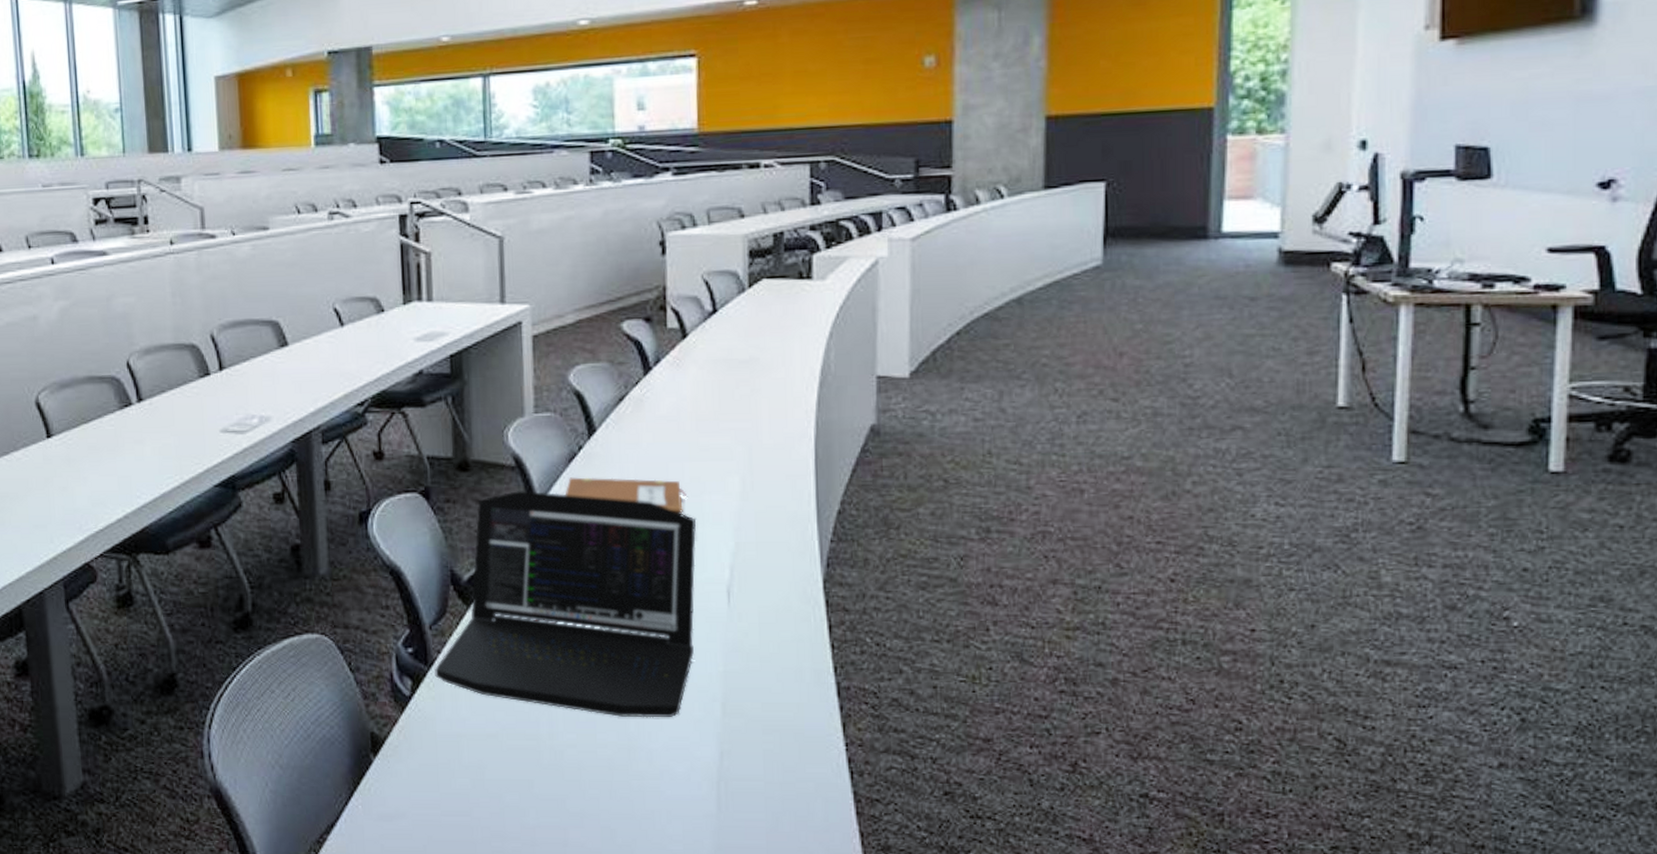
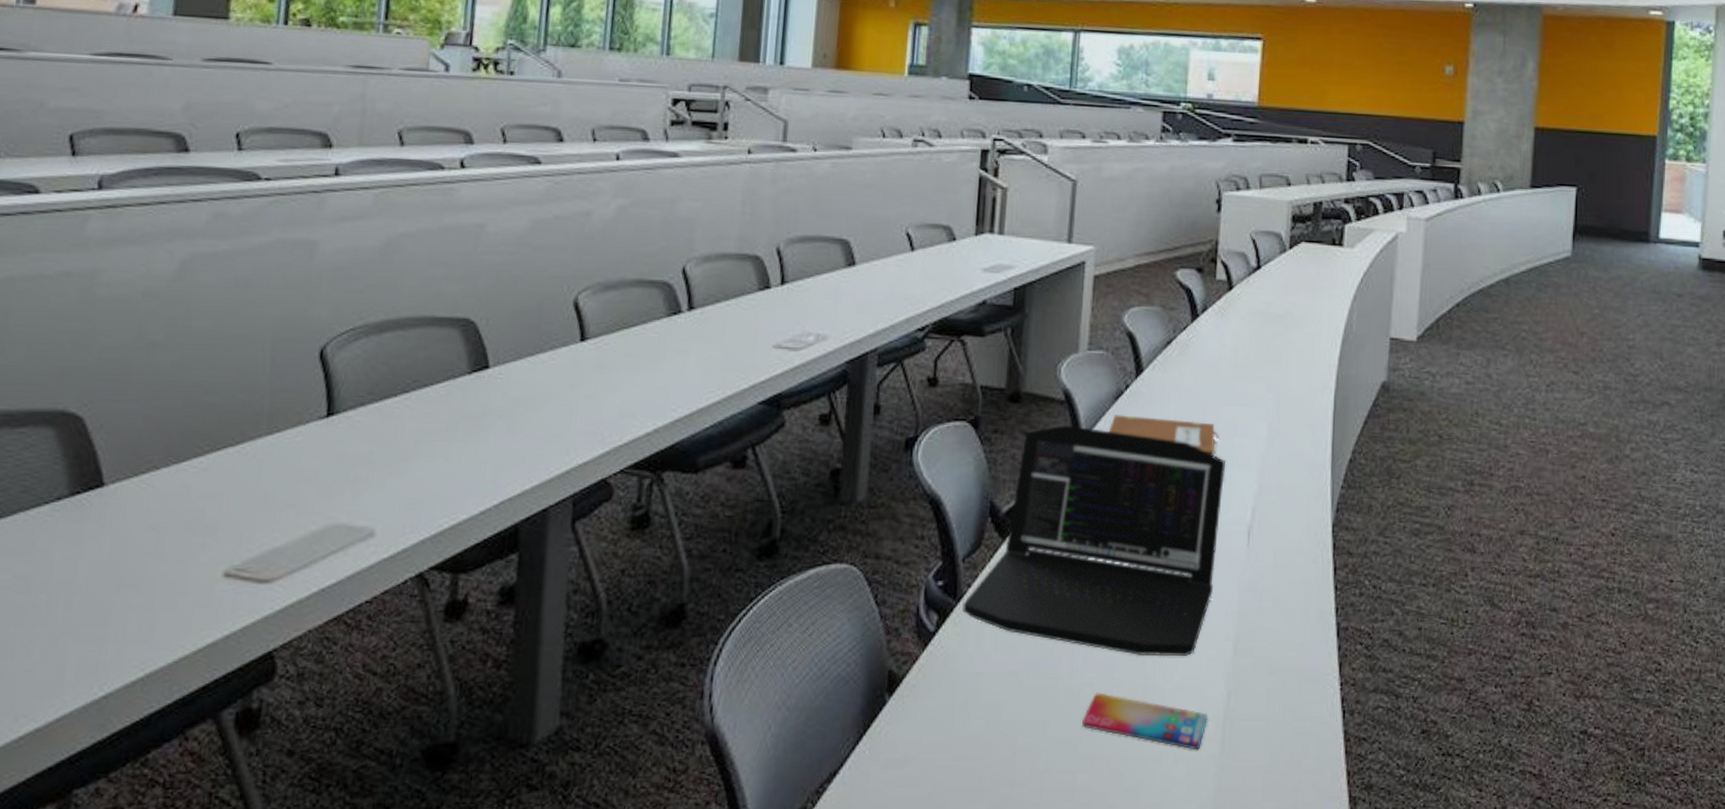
smartphone: none [568,753,700,809] -> present [1082,693,1208,750]

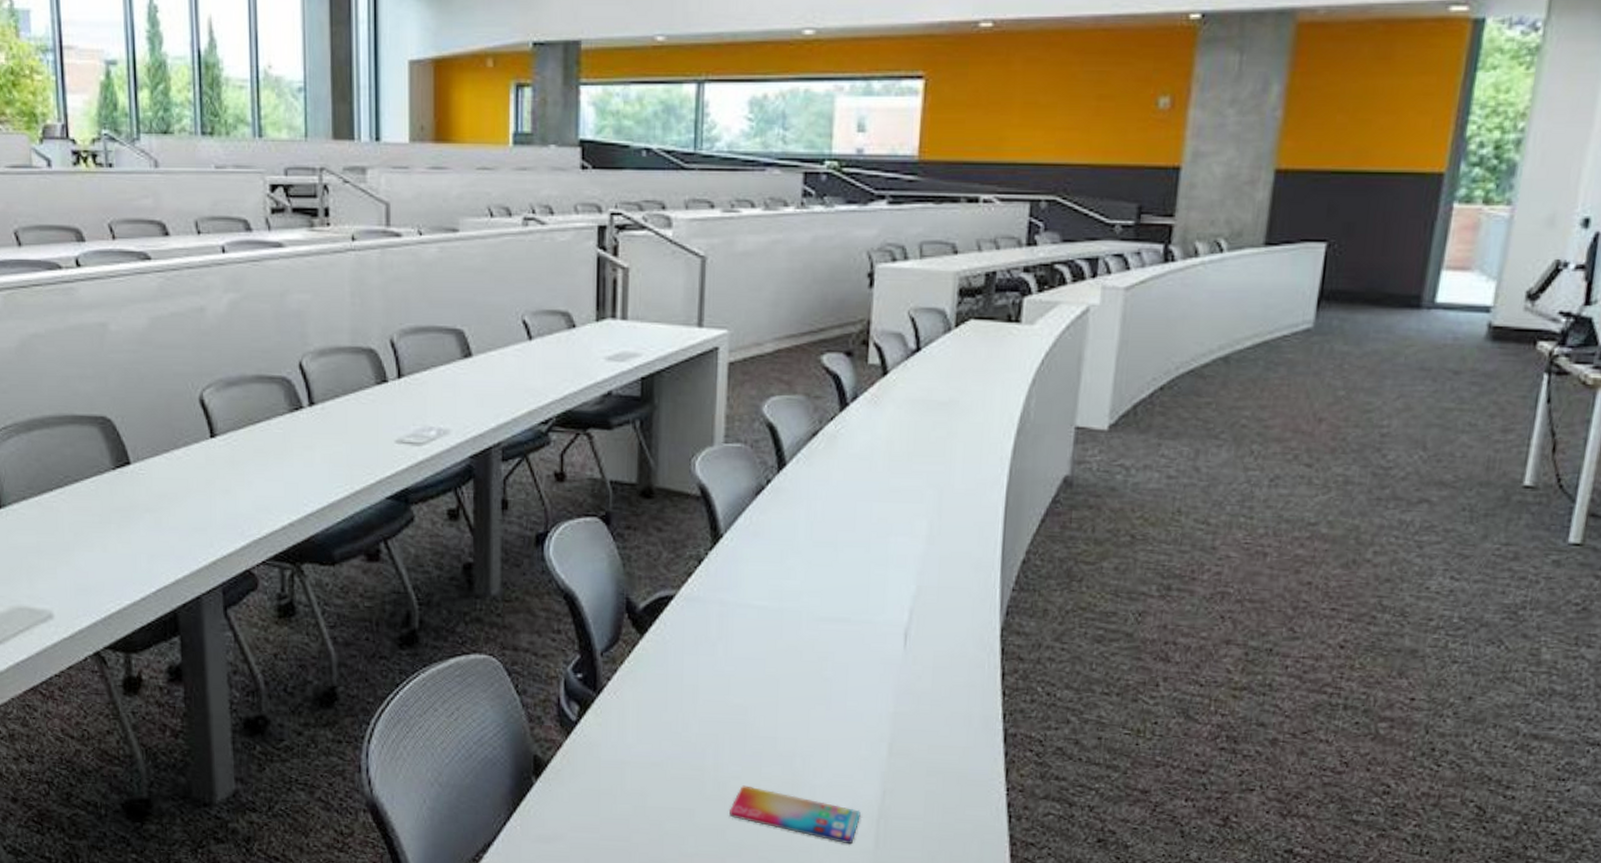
laptop: present [962,424,1225,657] -> none [603,520,879,755]
notebook: present [1109,415,1219,455] -> none [750,511,872,554]

